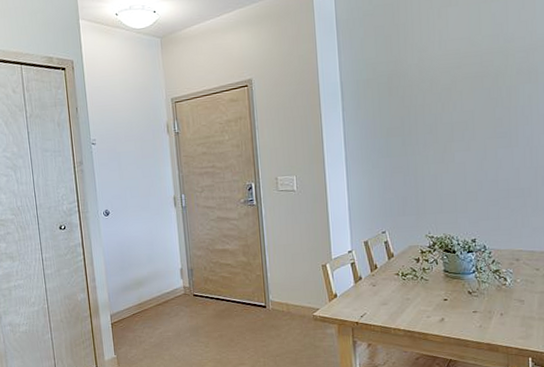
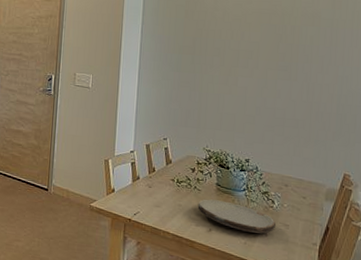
plate: none [426,287,510,315] -> present [197,199,276,234]

